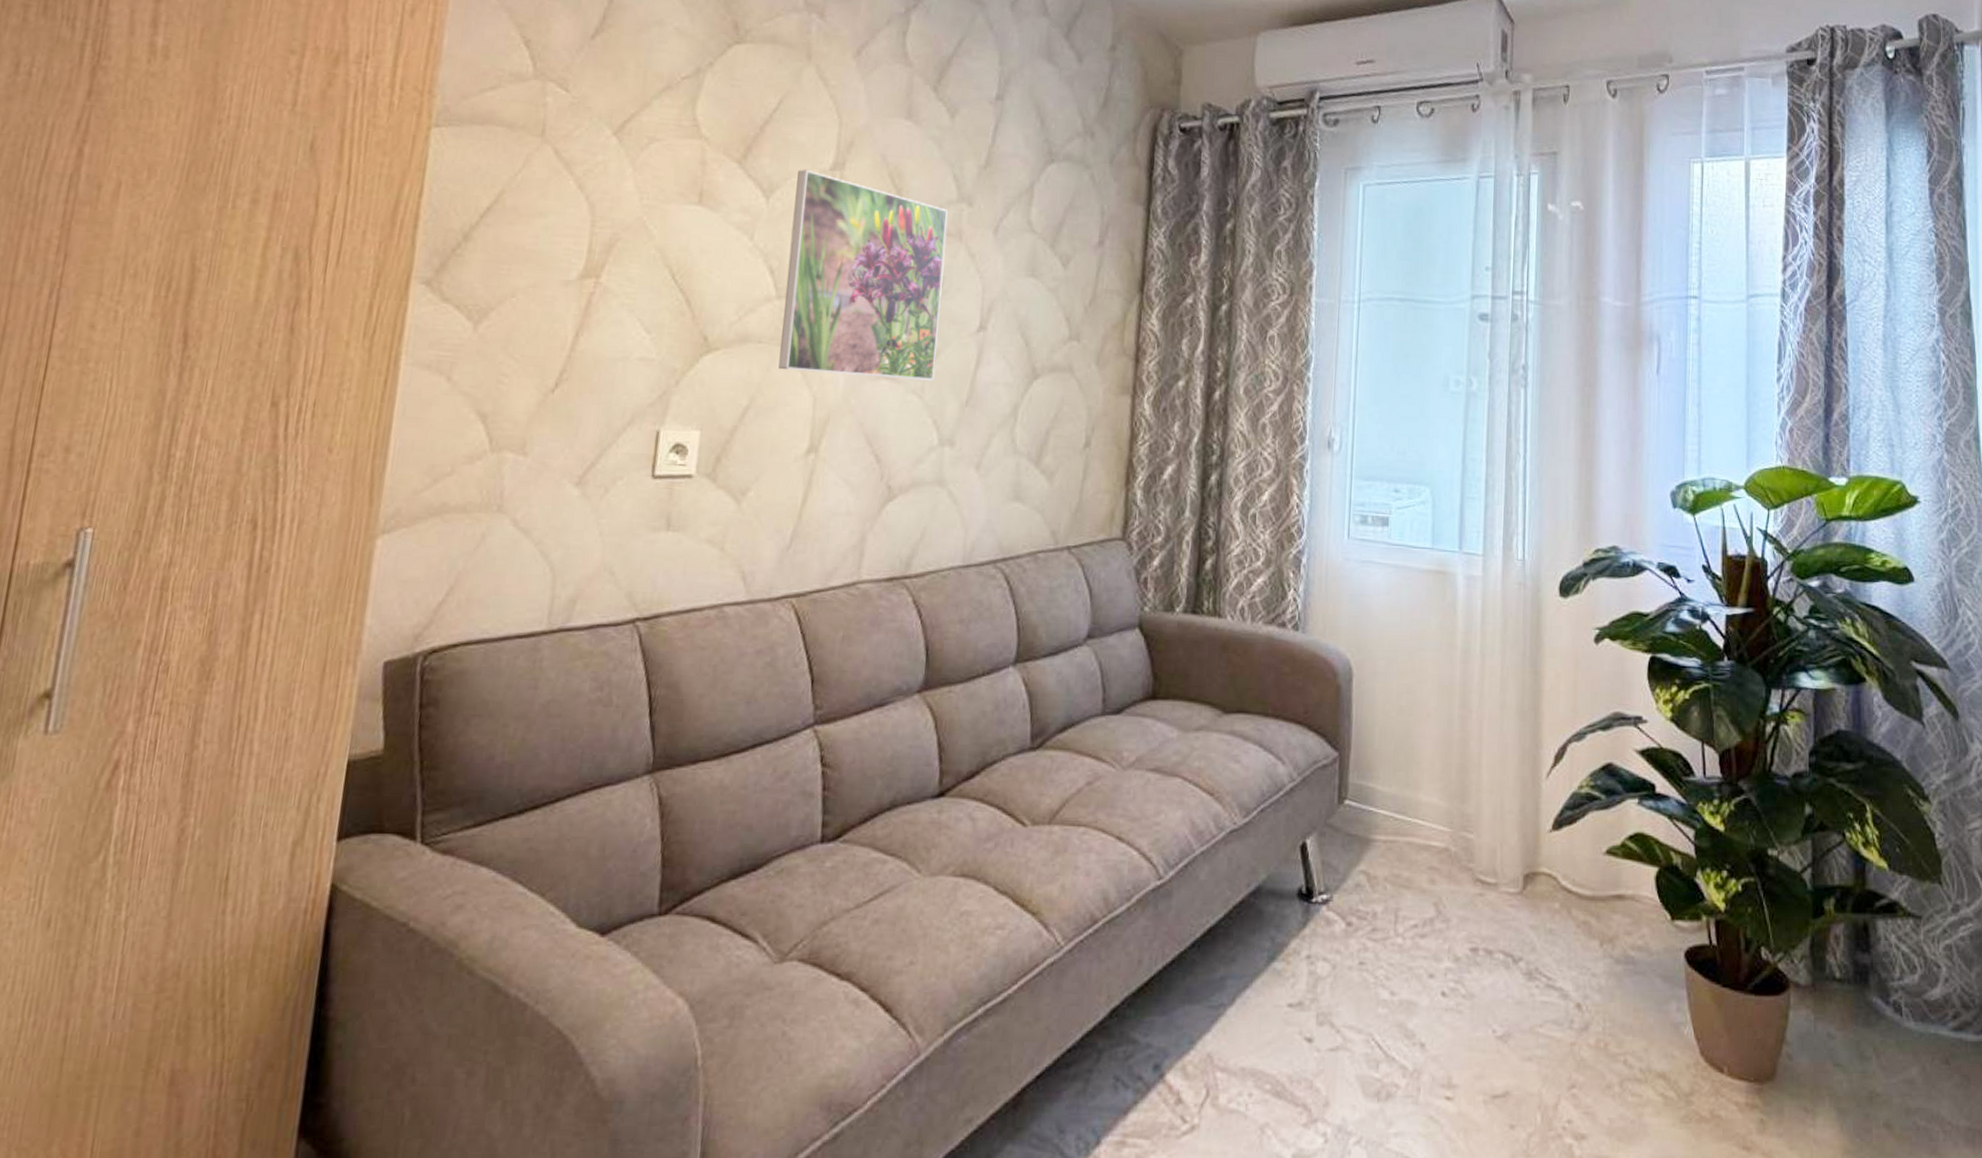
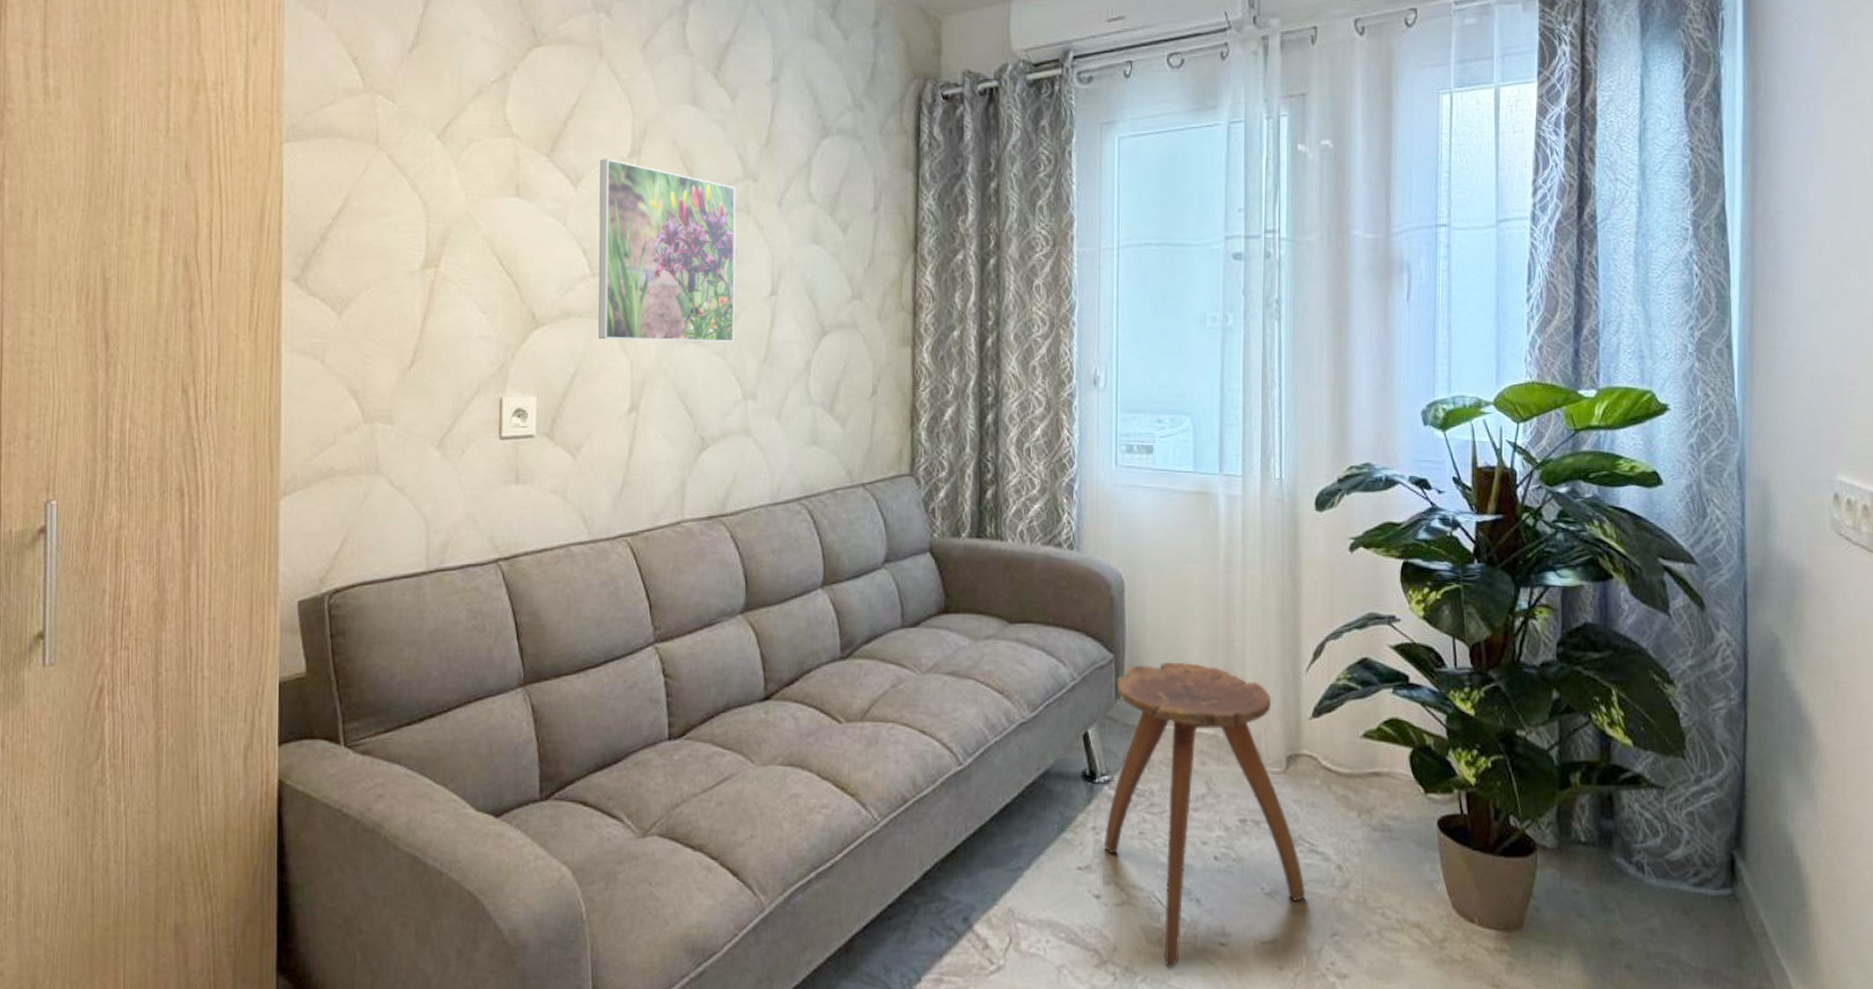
stool: none [1318,763,1542,1129] -> present [1103,663,1306,969]

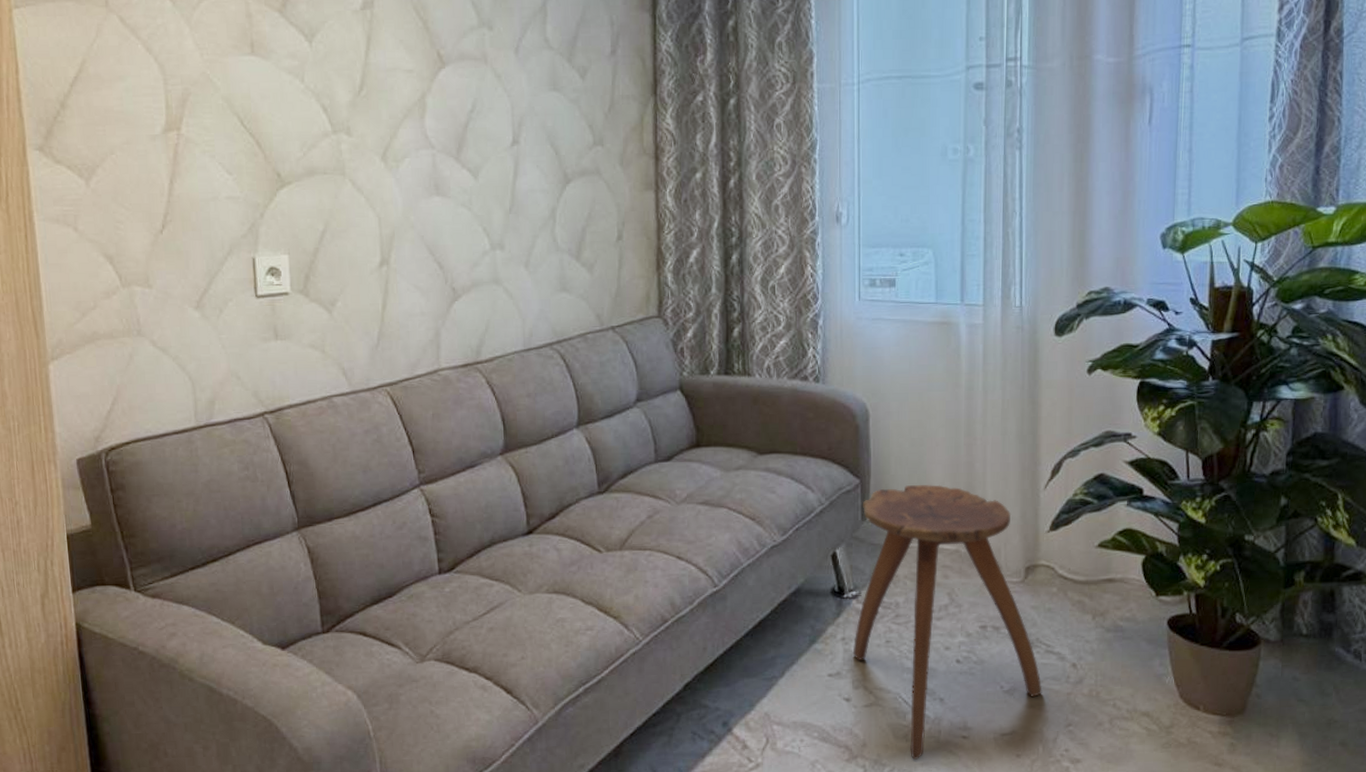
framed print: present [598,159,736,342] -> none [333,12,480,196]

